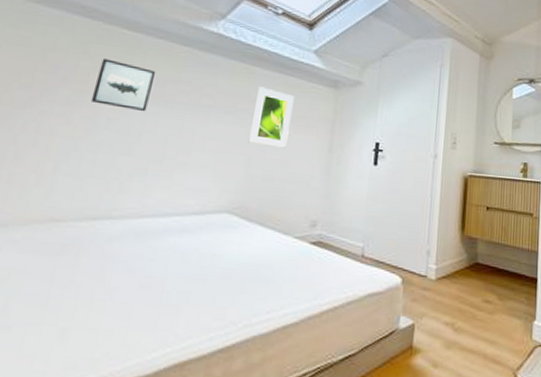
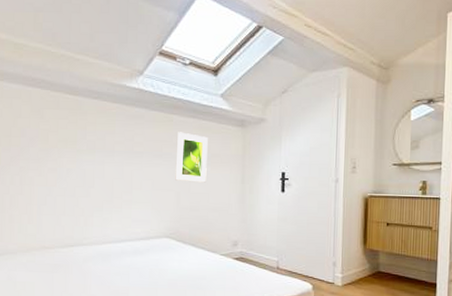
wall art: present [90,58,156,112] -> none [53,121,96,162]

